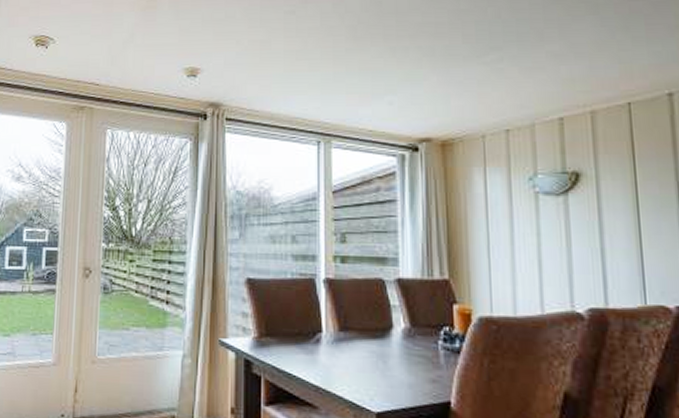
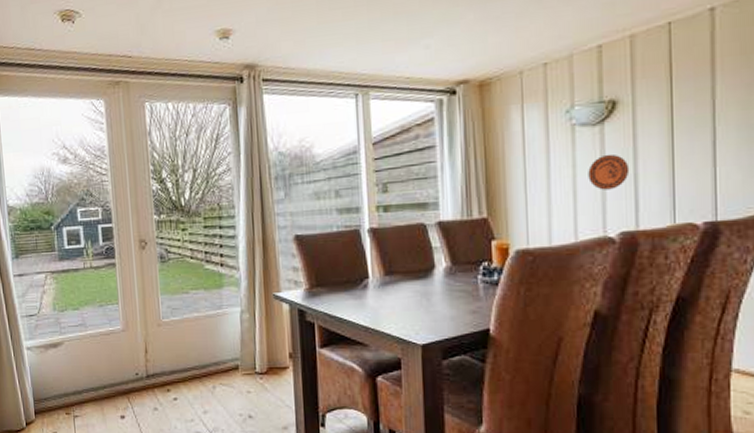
decorative plate: none [553,225,596,263] -> present [588,154,630,190]

